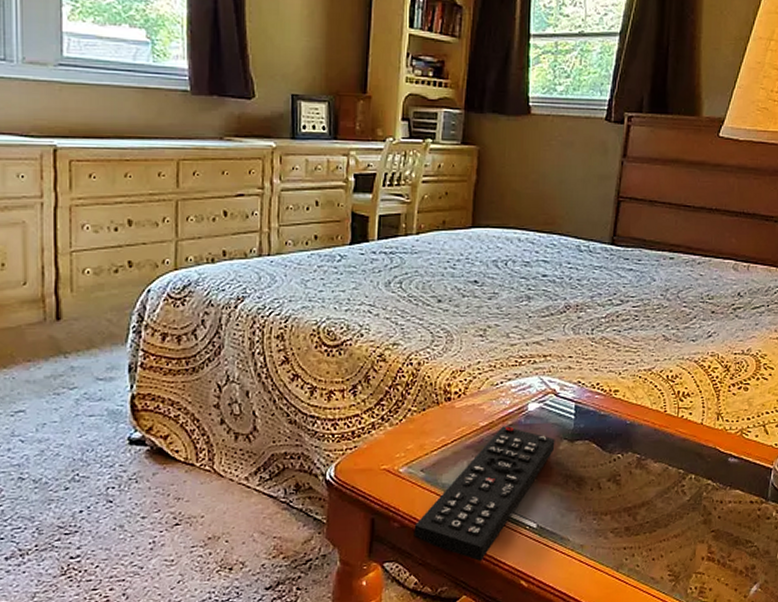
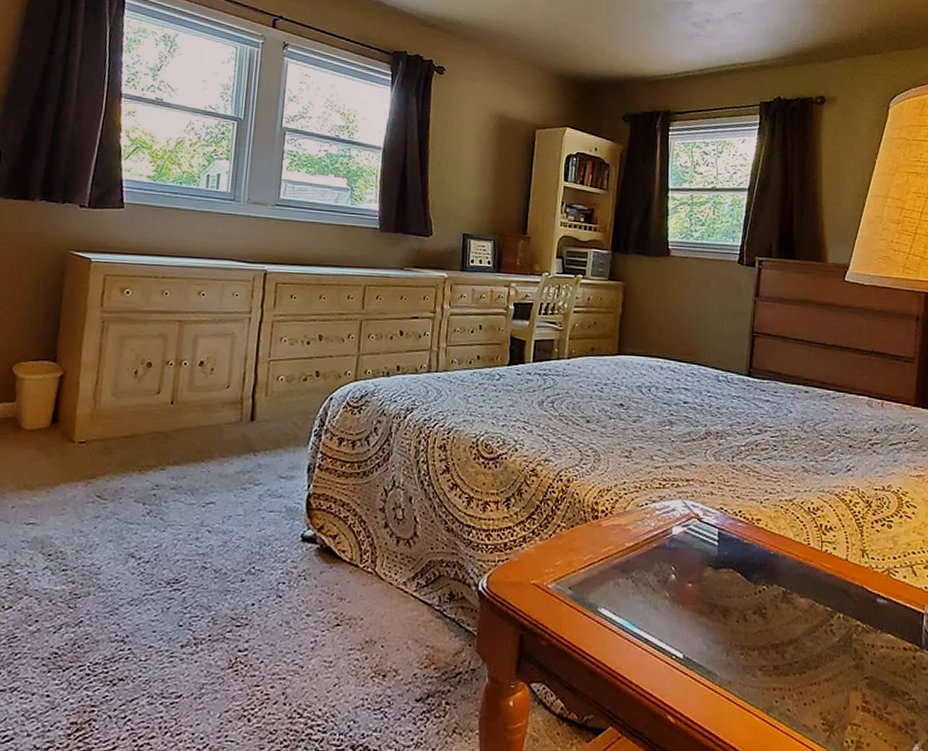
remote control: present [414,426,555,562] -> none [561,548,700,691]

